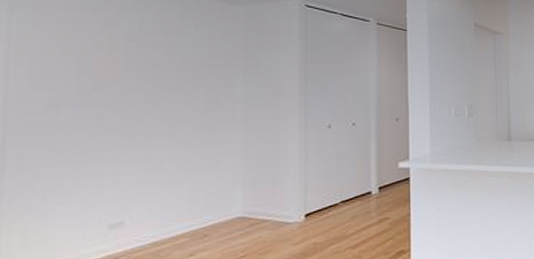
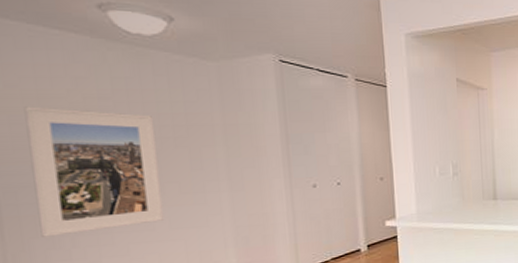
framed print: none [42,47,176,179] -> present [24,106,165,237]

